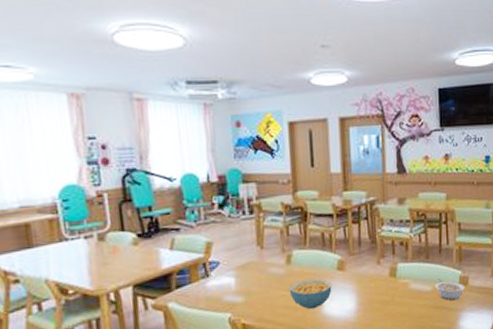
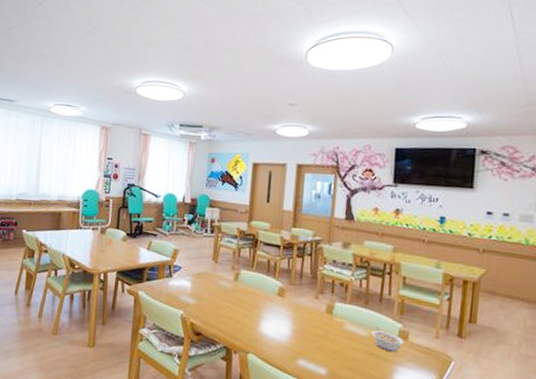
cereal bowl: present [289,278,332,310] -> none [233,297,271,326]

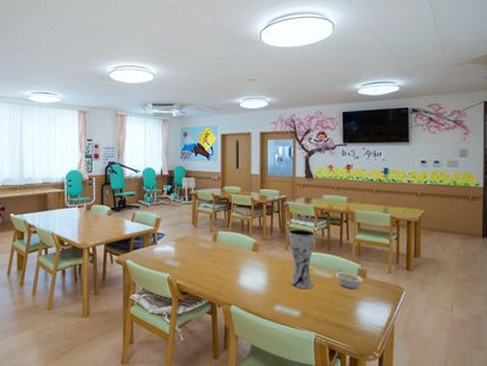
vase: none [318,275,353,346] -> present [288,229,316,289]

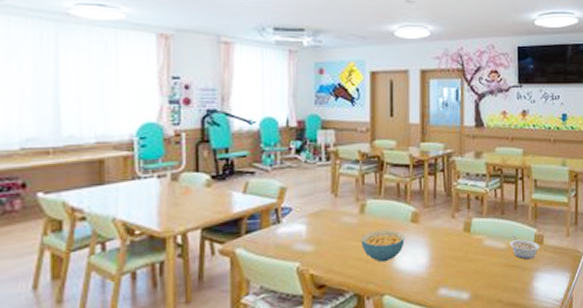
cereal bowl: none [214,256,247,280] -> present [361,230,405,263]
vase: present [288,229,316,289] -> none [455,190,488,265]

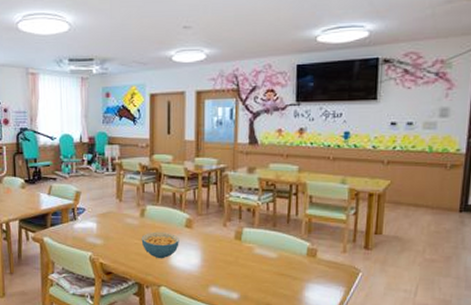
legume: present [510,236,540,260] -> none [281,247,312,270]

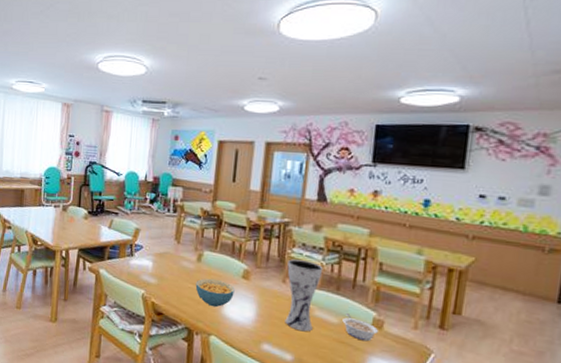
vase: none [227,203,260,270] -> present [285,259,324,332]
legume: none [281,247,312,270] -> present [342,313,378,342]

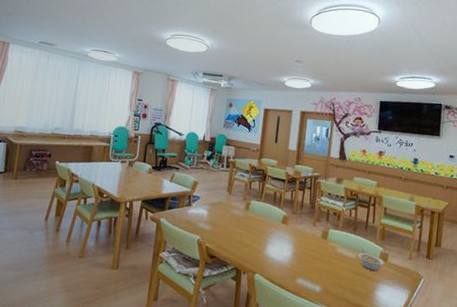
cereal bowl: present [195,278,235,308] -> none [243,224,276,249]
vase: present [285,259,324,332] -> none [315,206,344,267]

